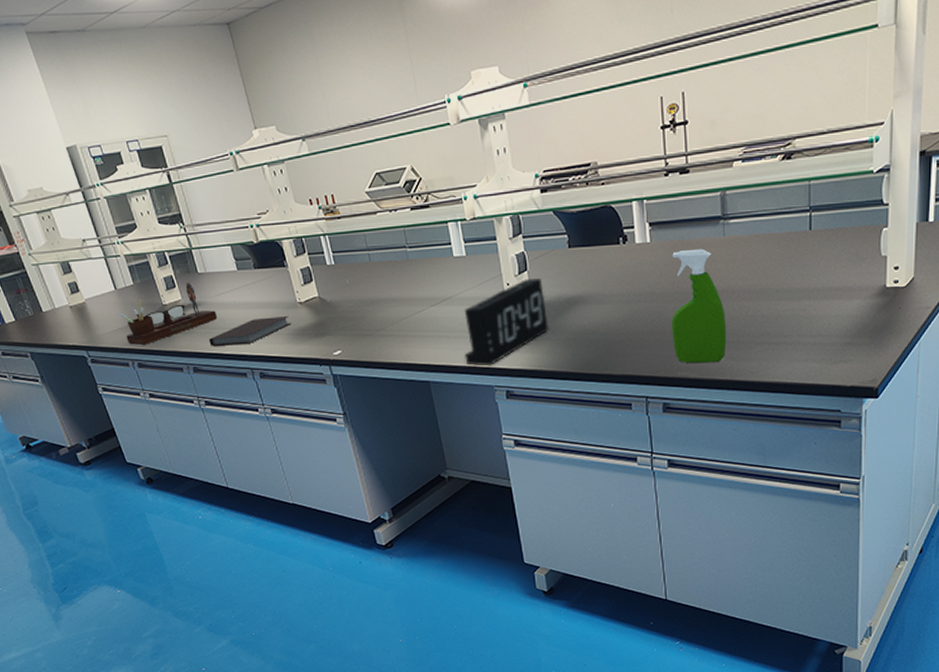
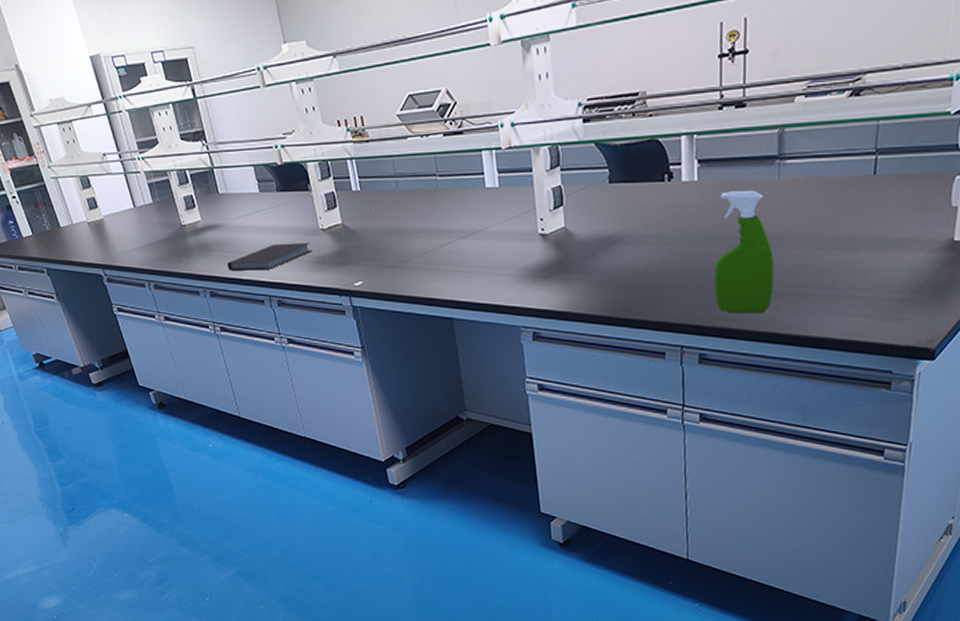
desk organizer: present [120,282,218,345] -> none [138,202,237,266]
alarm clock: present [464,277,550,366] -> none [490,213,583,305]

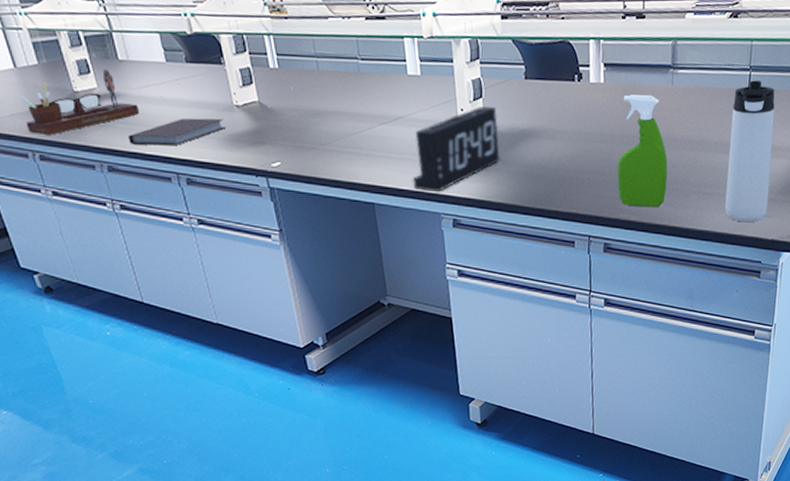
desk organizer: none [138,202,237,266] -> present [19,68,140,135]
alarm clock: none [490,213,583,305] -> present [412,106,501,193]
thermos bottle: none [844,165,909,327] -> present [724,80,775,223]

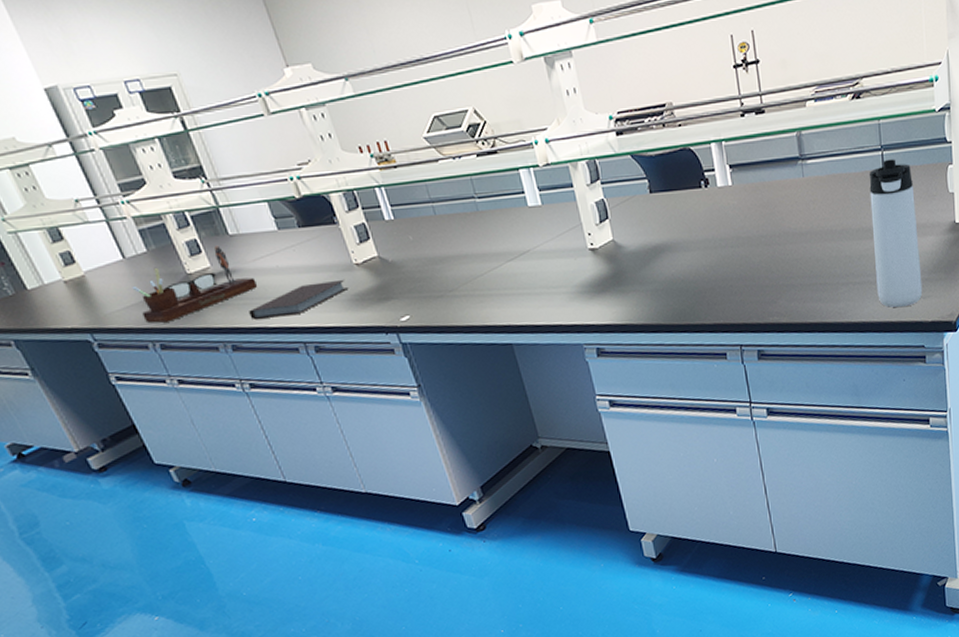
alarm clock: present [412,106,501,193] -> none [544,225,637,324]
spray bottle: present [617,94,668,208] -> none [754,190,814,308]

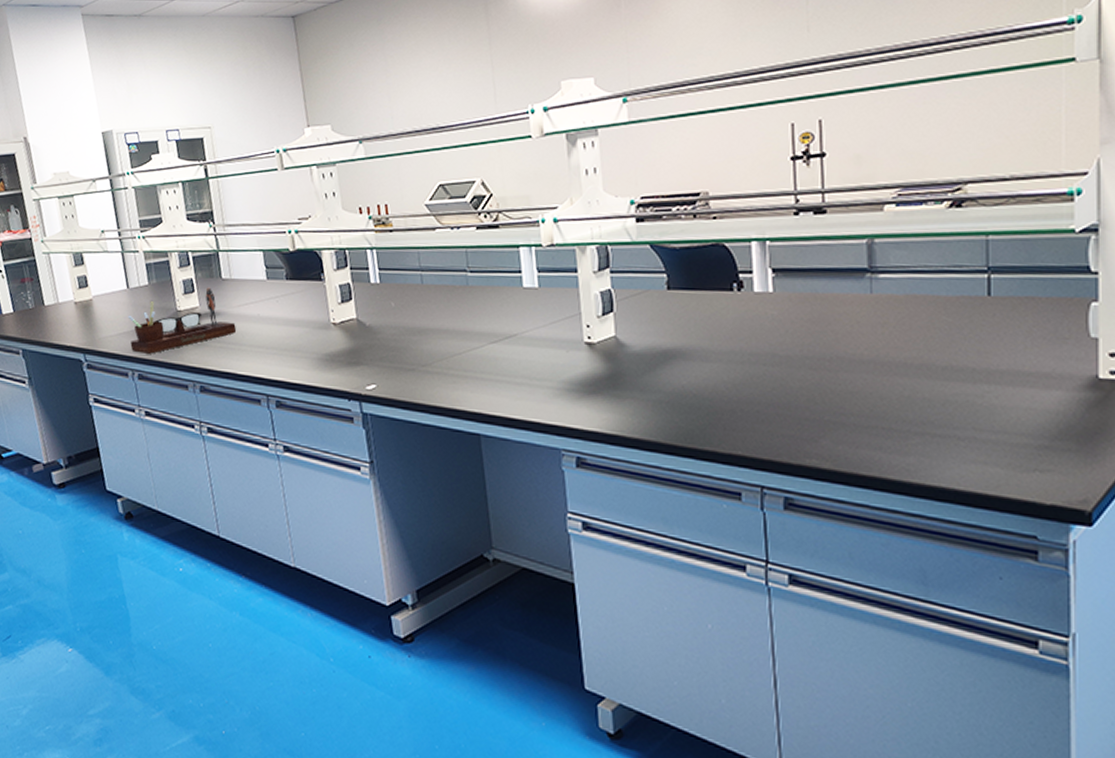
notebook: present [249,279,348,319] -> none [223,336,320,366]
thermos bottle: present [869,159,923,308] -> none [966,285,1039,479]

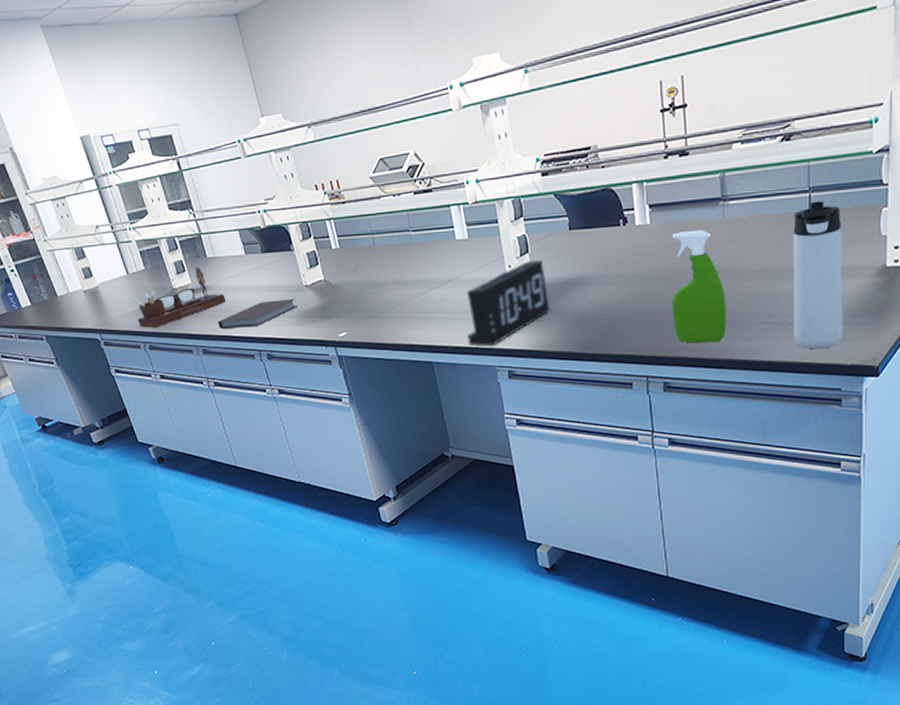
notebook: none [223,336,320,366] -> present [218,298,297,329]
alarm clock: none [525,321,638,424] -> present [466,259,551,347]
spray bottle: none [797,305,874,453] -> present [671,229,727,343]
thermos bottle: none [966,285,1039,479] -> present [793,201,844,350]

